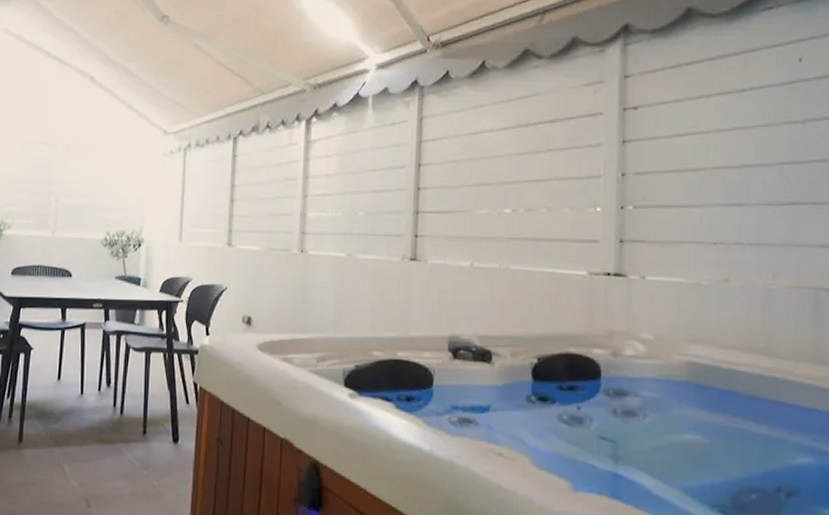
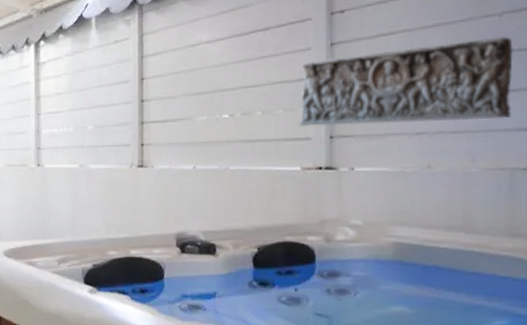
wall relief: none [587,146,817,233] -> present [299,37,513,126]

